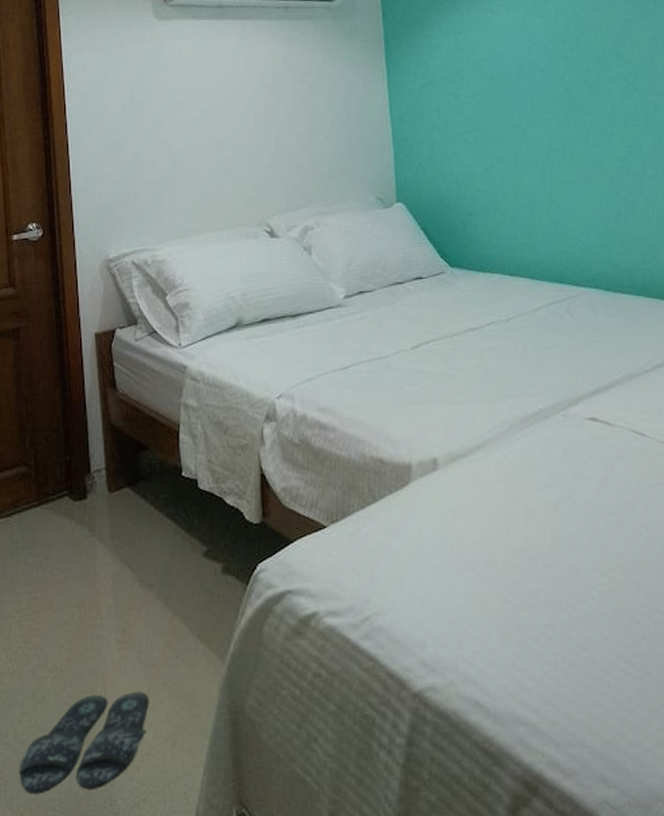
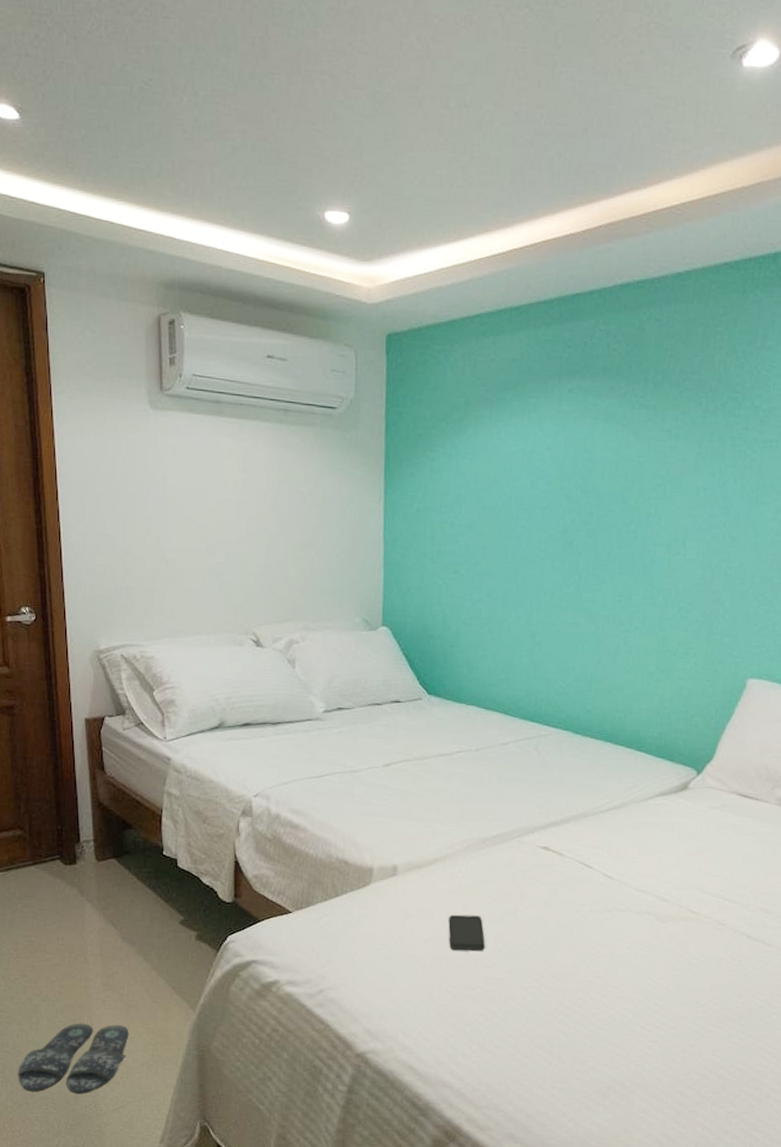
mobile phone: none [499,505,543,549] -> present [448,914,485,951]

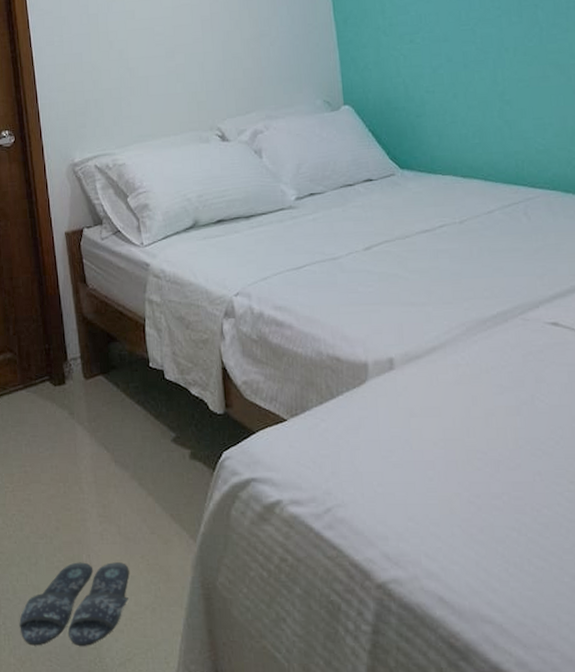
mobile phone: present [448,914,485,951] -> none [458,408,505,451]

